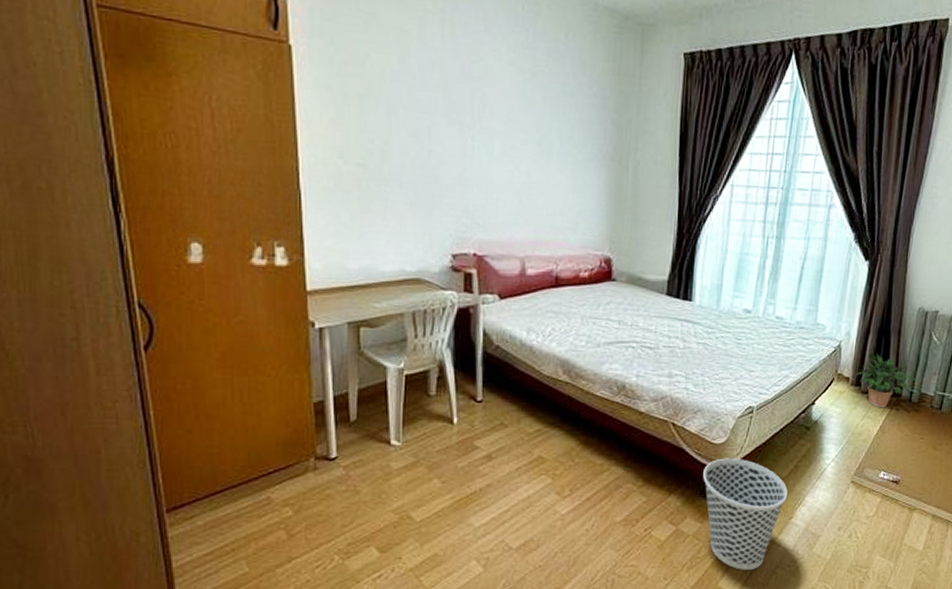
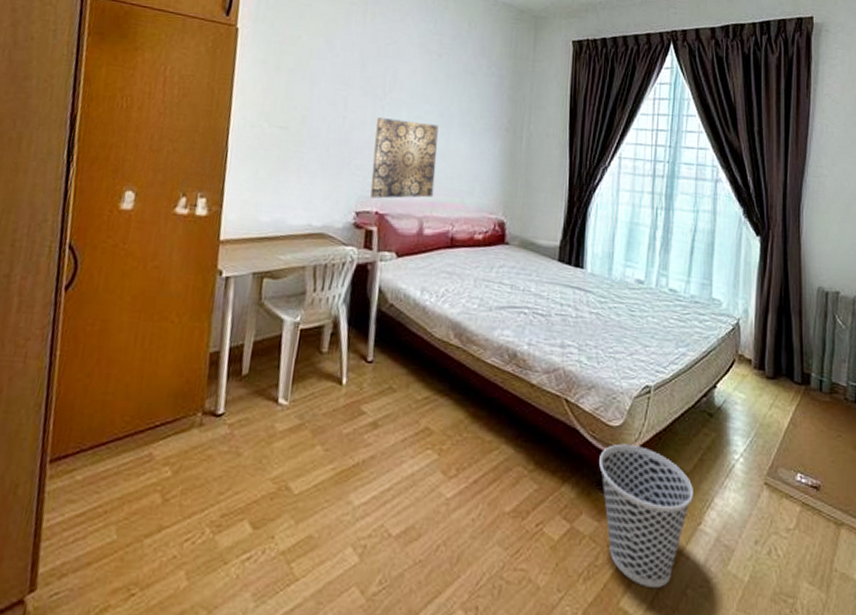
wall art: none [465,149,536,240] -> present [370,117,439,199]
potted plant: present [856,353,916,408] -> none [758,334,824,397]

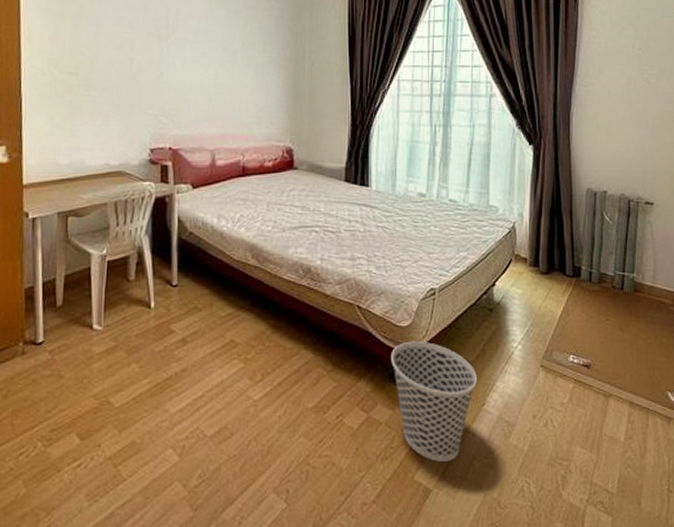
wall art: present [370,117,439,199] -> none [162,57,224,135]

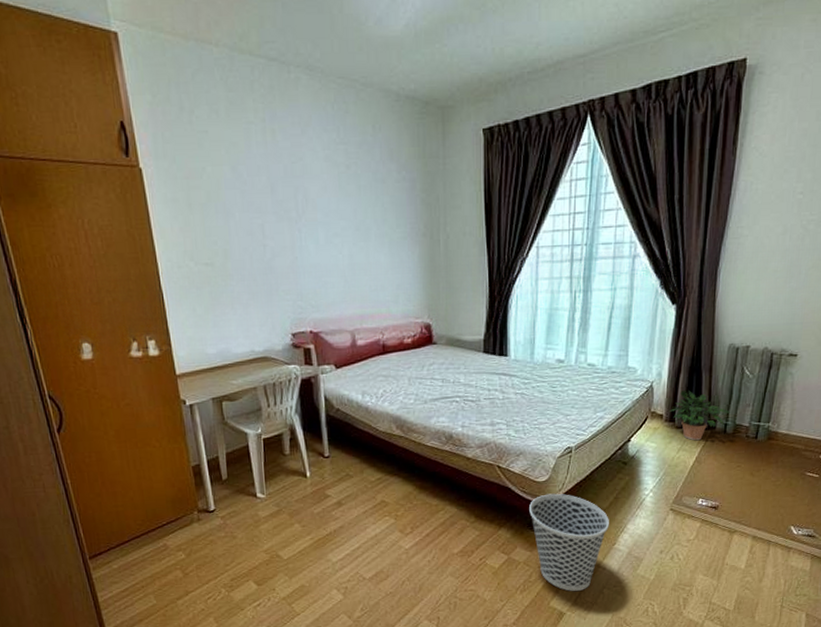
potted plant: none [533,234,594,289] -> present [669,390,730,441]

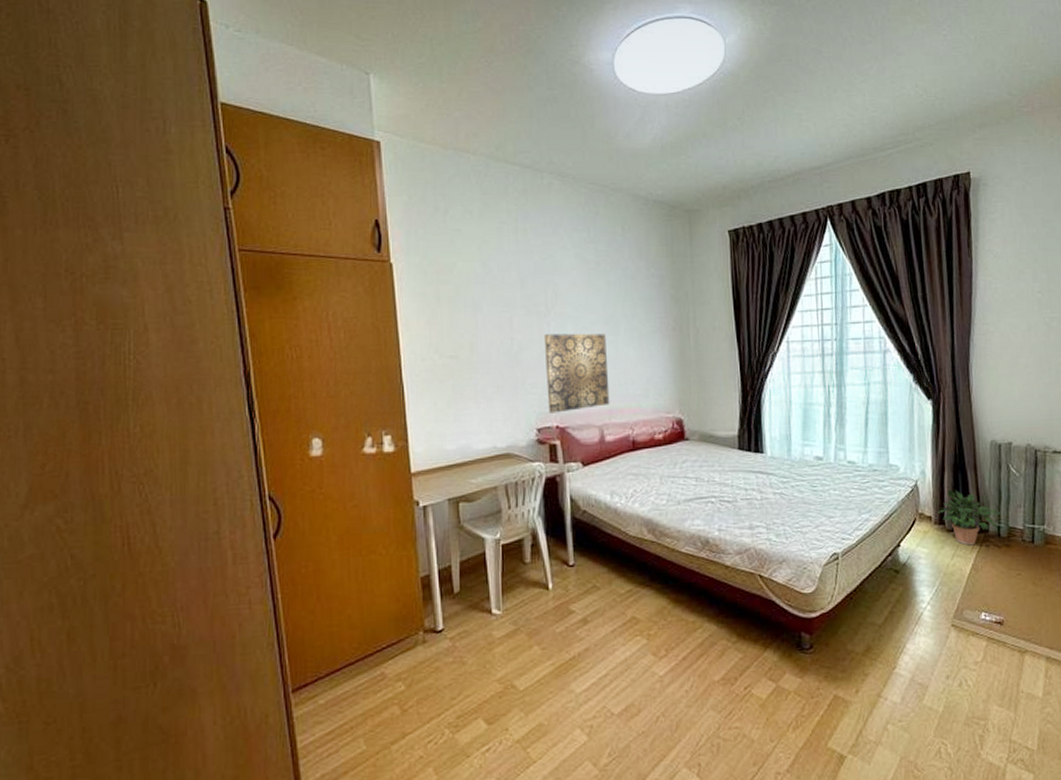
wall art: none [295,239,361,319] -> present [543,333,610,413]
wastebasket: present [529,493,609,591] -> none [796,607,887,728]

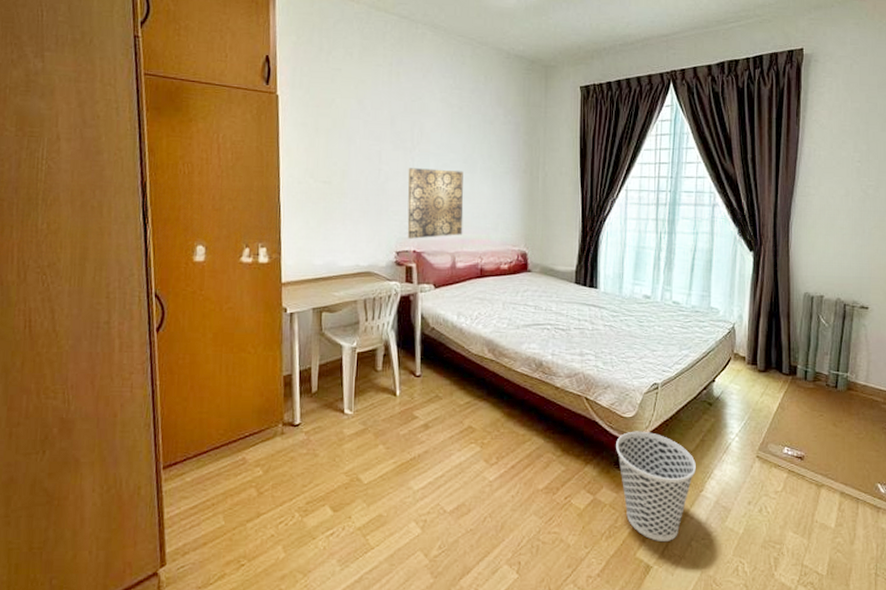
wastebasket: none [796,607,887,728] -> present [616,431,696,541]
potted plant: present [938,490,1001,546] -> none [751,335,809,386]

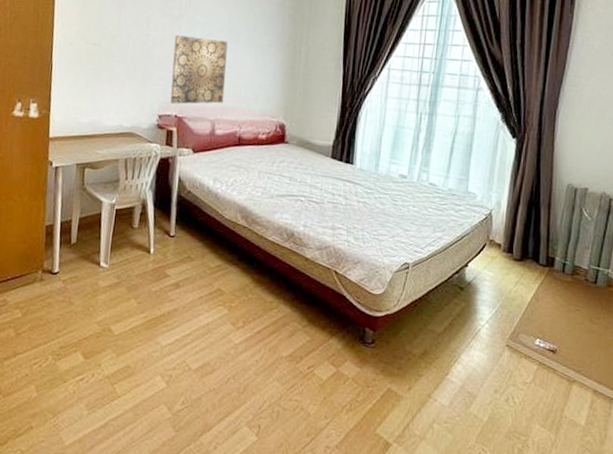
wastebasket: present [616,431,696,541] -> none [362,308,443,421]

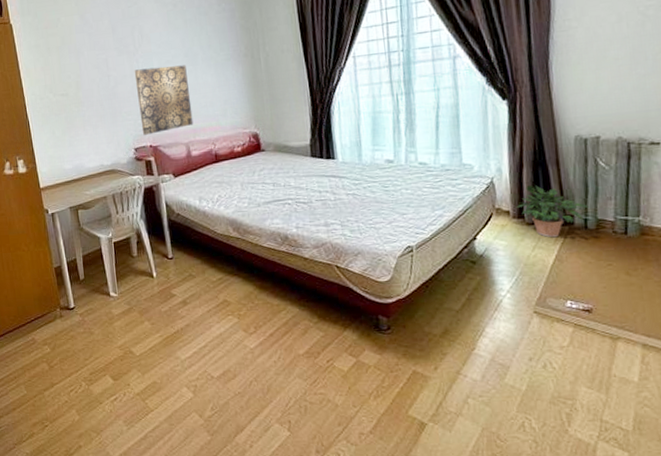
potted plant: none [508,223,569,277] -> present [516,185,588,238]

